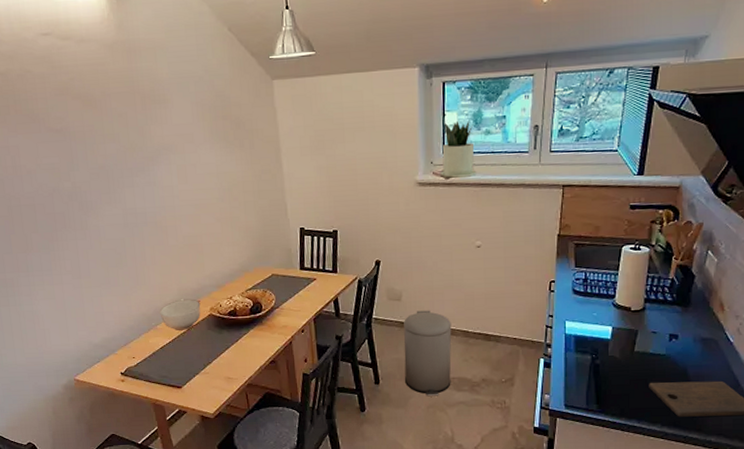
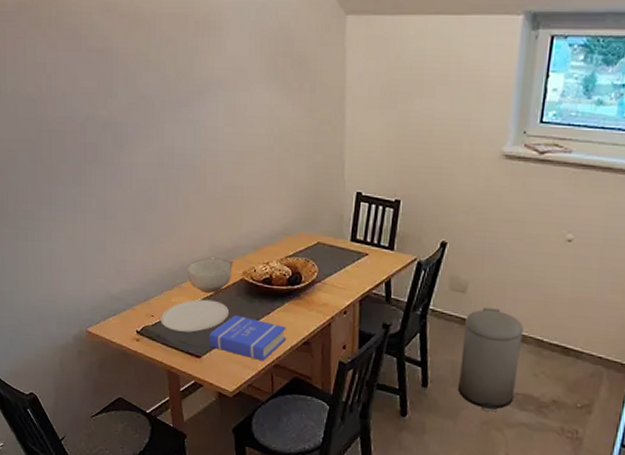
plate: none [141,336,202,368] -> present [161,299,229,333]
book: none [187,346,256,383] -> present [209,315,287,362]
planter: present [439,121,477,178] -> none [532,85,582,155]

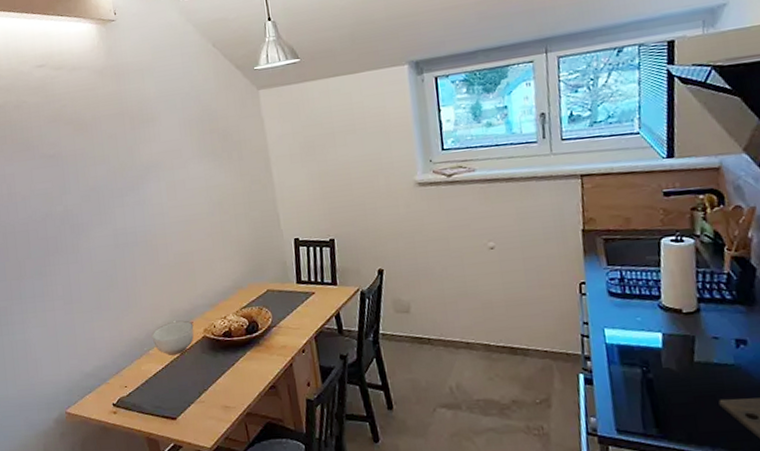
plate: present [161,299,229,333] -> none [134,361,197,398]
book: present [209,315,287,362] -> none [181,371,254,412]
pedal bin: present [458,307,524,412] -> none [415,322,476,423]

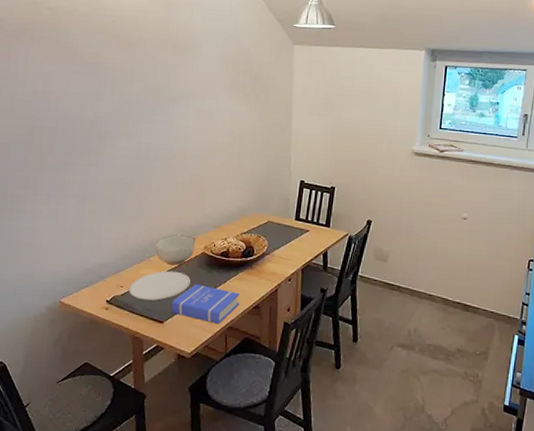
plate: none [134,361,197,398] -> present [129,271,191,301]
book: none [181,371,254,412] -> present [171,284,240,325]

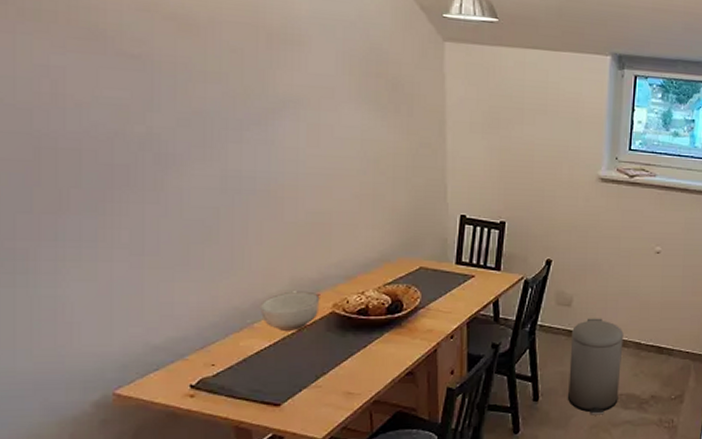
plate: present [129,271,191,301] -> none [225,338,316,379]
book: present [171,284,240,325] -> none [291,353,388,400]
pedal bin: none [383,273,433,362] -> present [568,318,624,415]

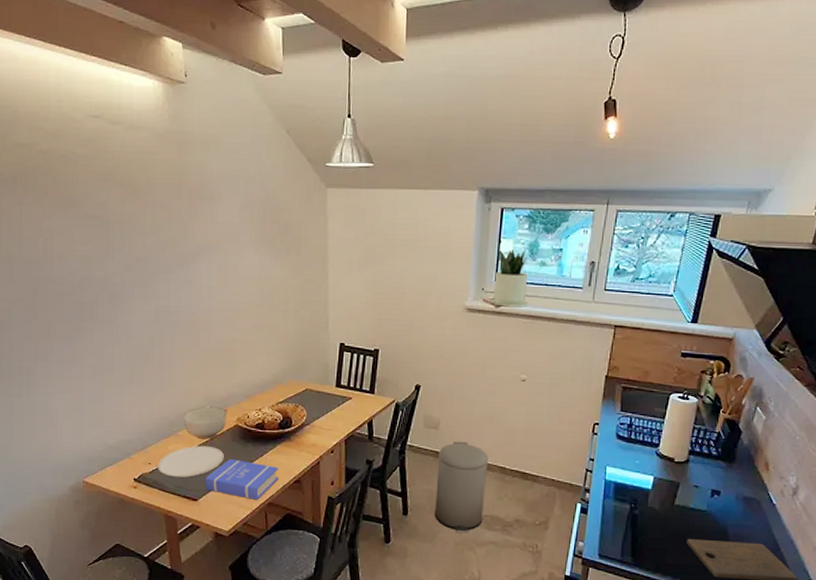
plate: none [225,338,316,379] -> present [158,445,224,478]
book: none [291,353,388,400] -> present [205,459,279,501]
planter: none [623,118,662,178] -> present [489,249,528,308]

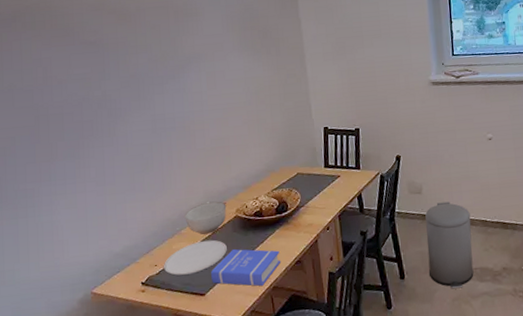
planter: present [489,249,528,308] -> none [450,27,484,78]

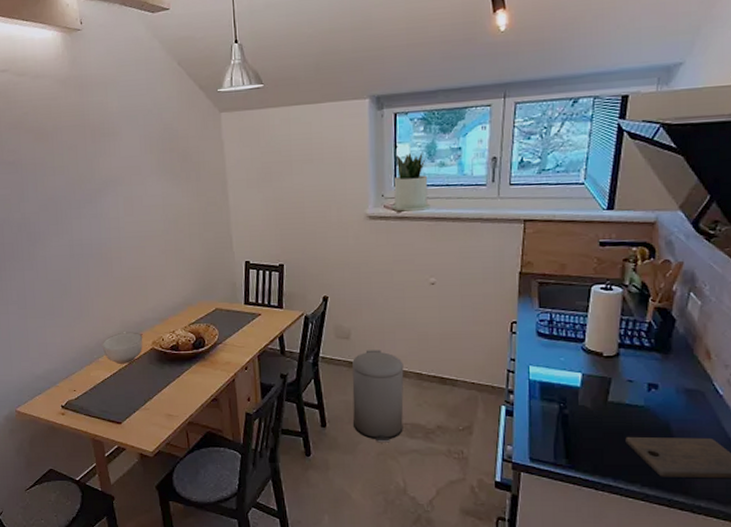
plate: present [164,239,227,276] -> none [82,370,143,402]
book: present [211,249,281,287] -> none [127,382,197,421]
planter: none [450,27,484,78] -> present [390,152,431,212]

